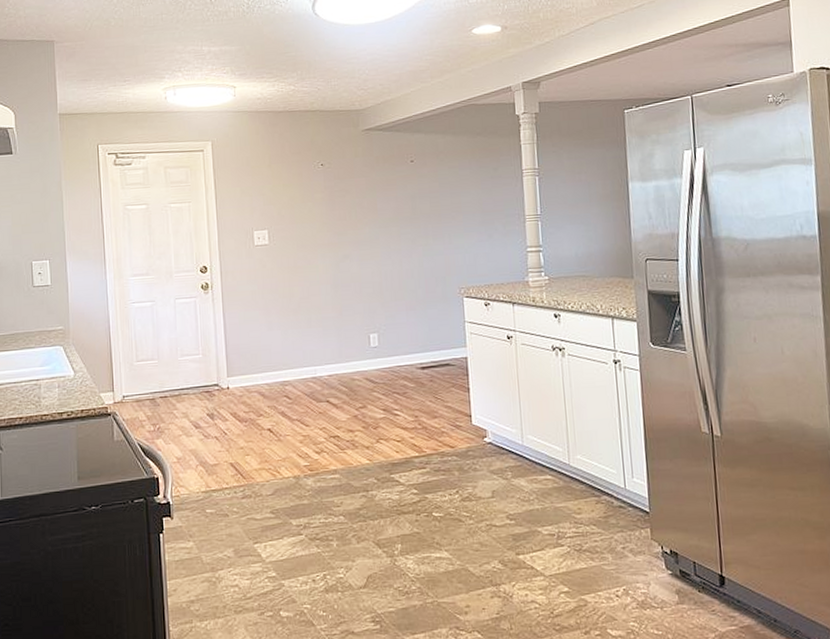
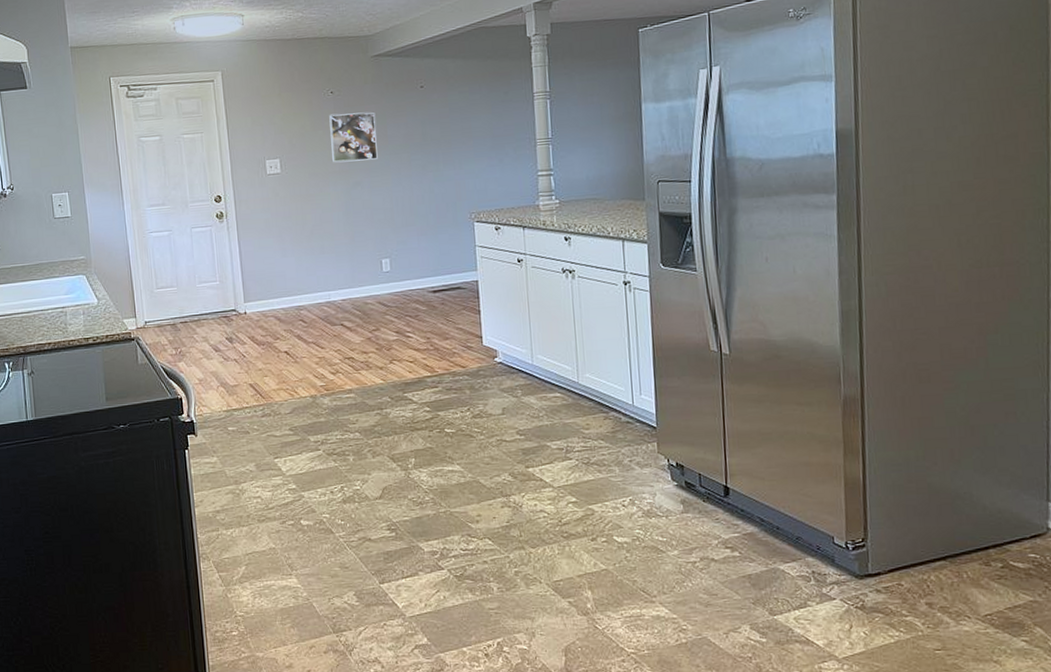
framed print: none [319,185,367,235] -> present [329,112,378,163]

